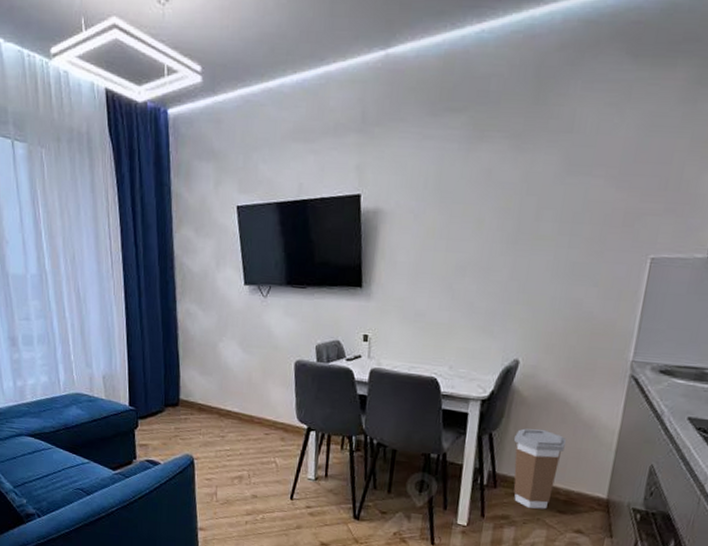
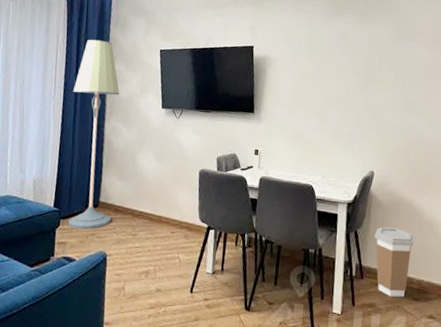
floor lamp: none [135,195,195,431] -> present [68,39,120,230]

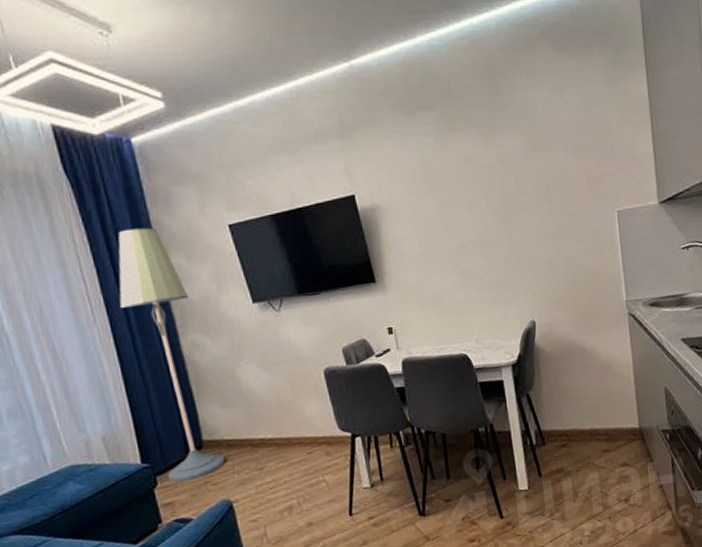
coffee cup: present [375,227,414,298] -> none [549,378,594,456]

